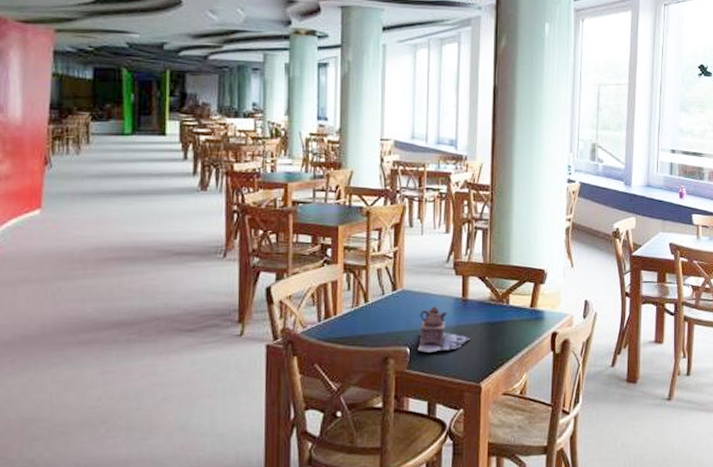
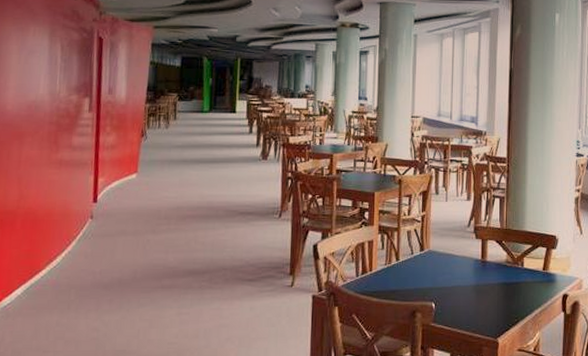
teapot: present [417,306,471,353] -> none [442,266,489,308]

